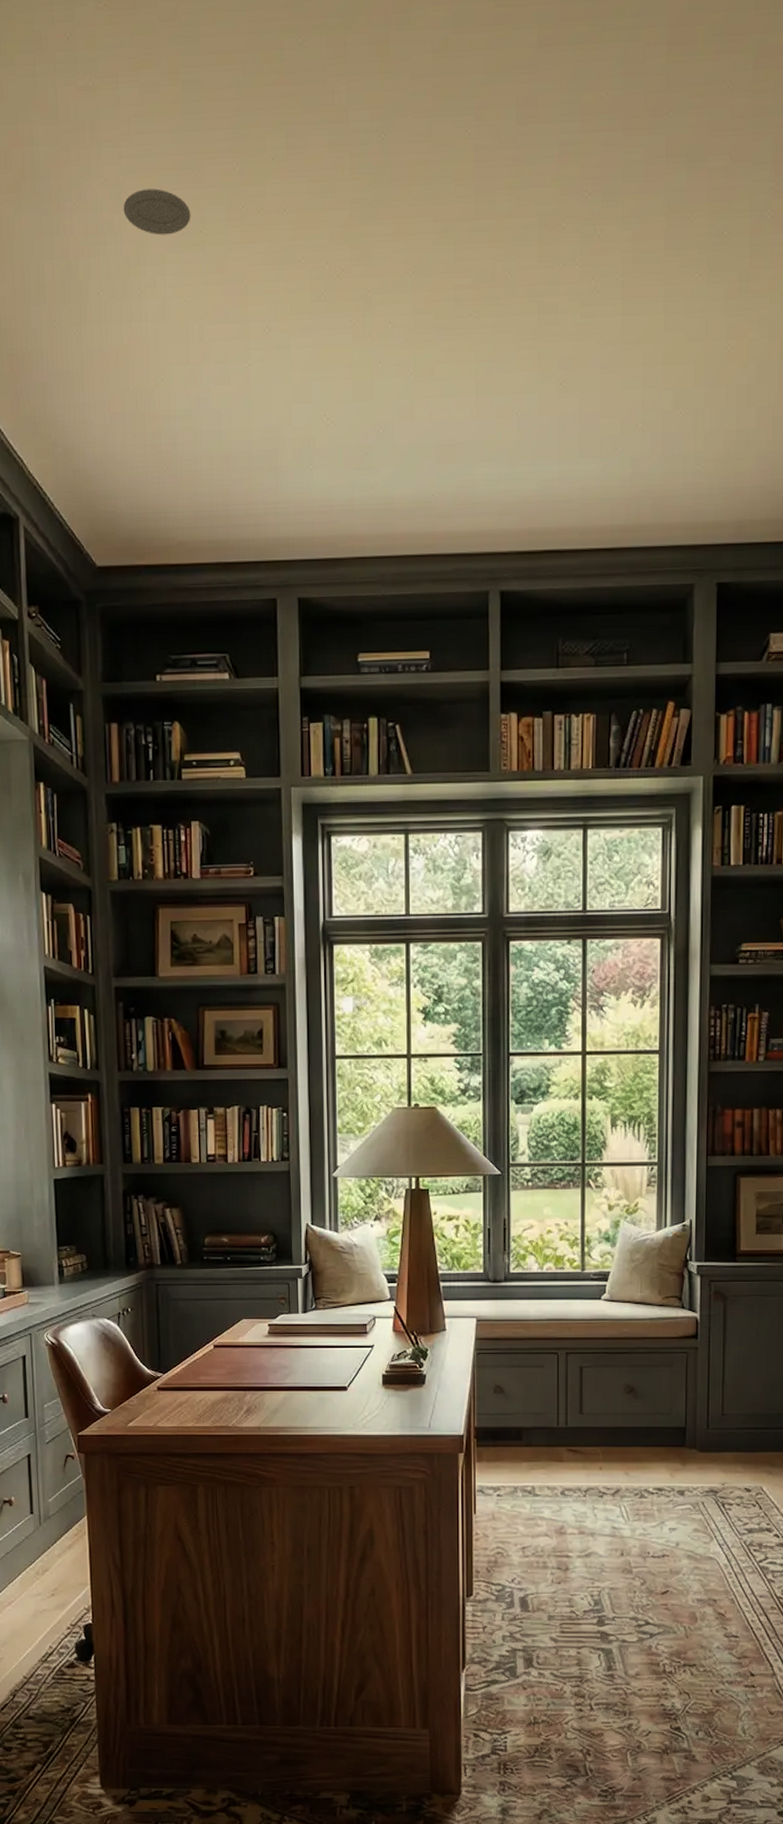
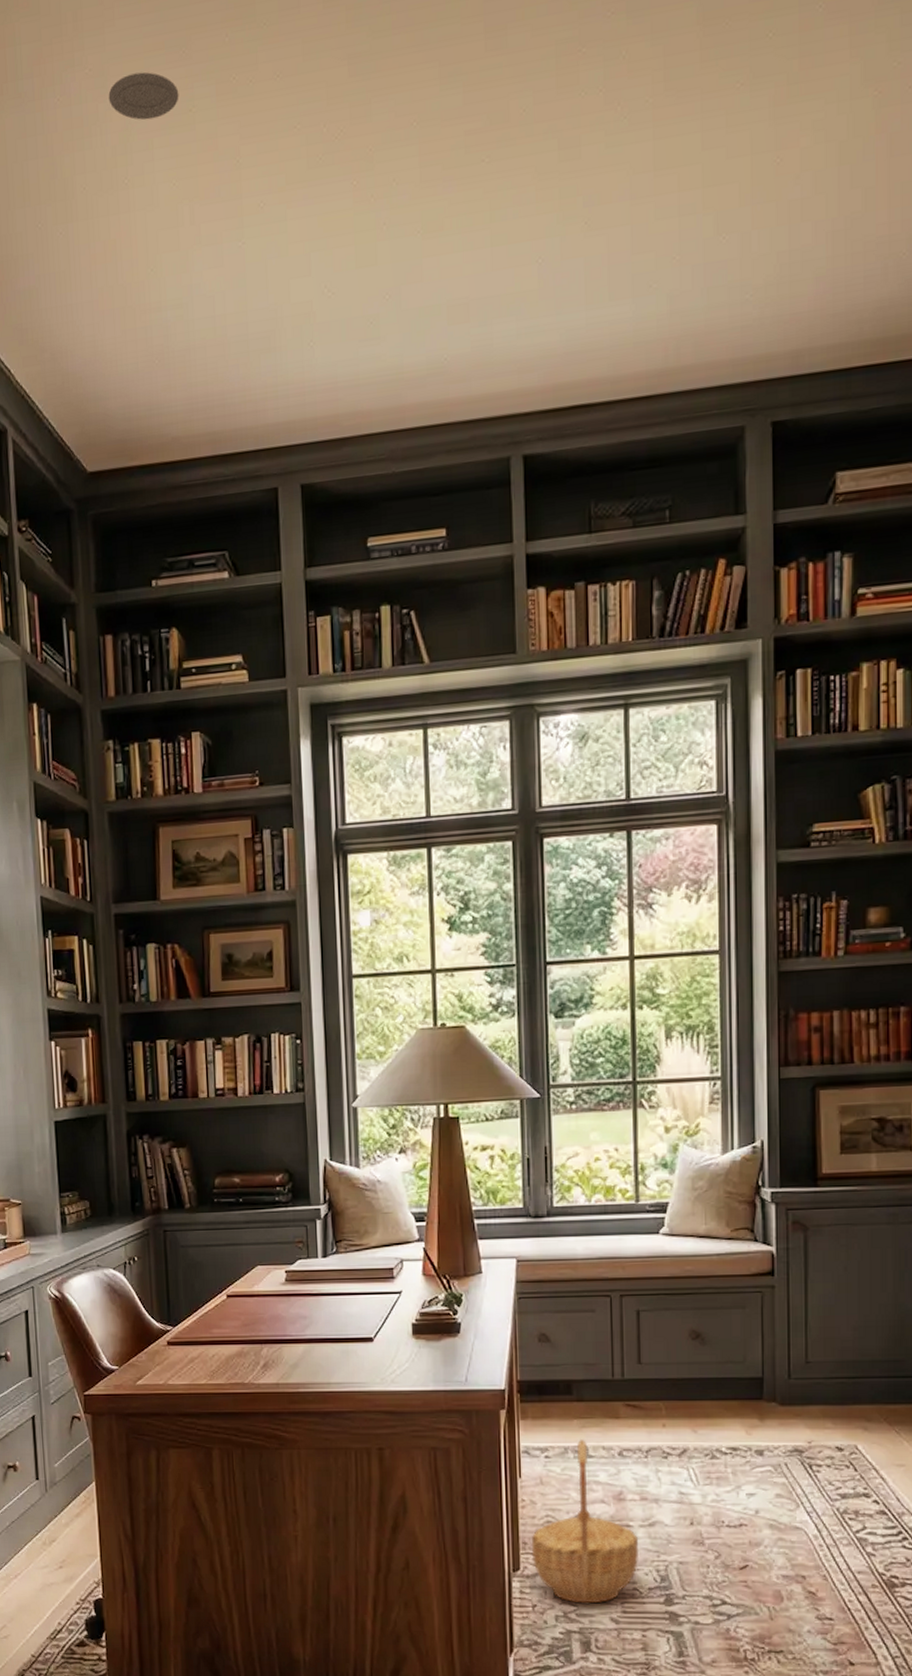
basket: none [484,1480,577,1625] -> present [532,1439,639,1604]

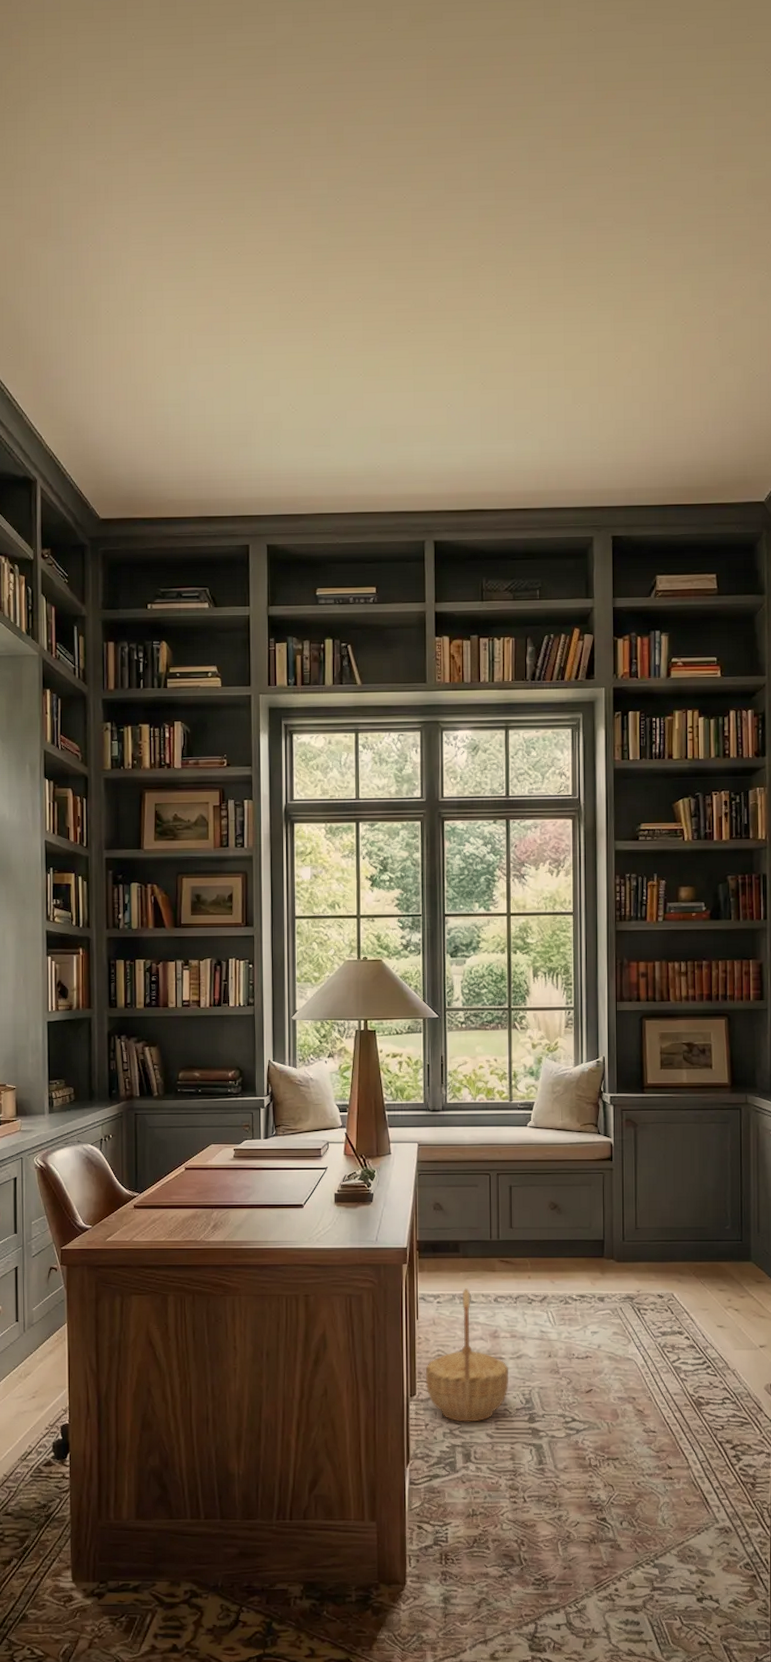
recessed light: present [108,71,179,121] -> none [130,235,184,269]

